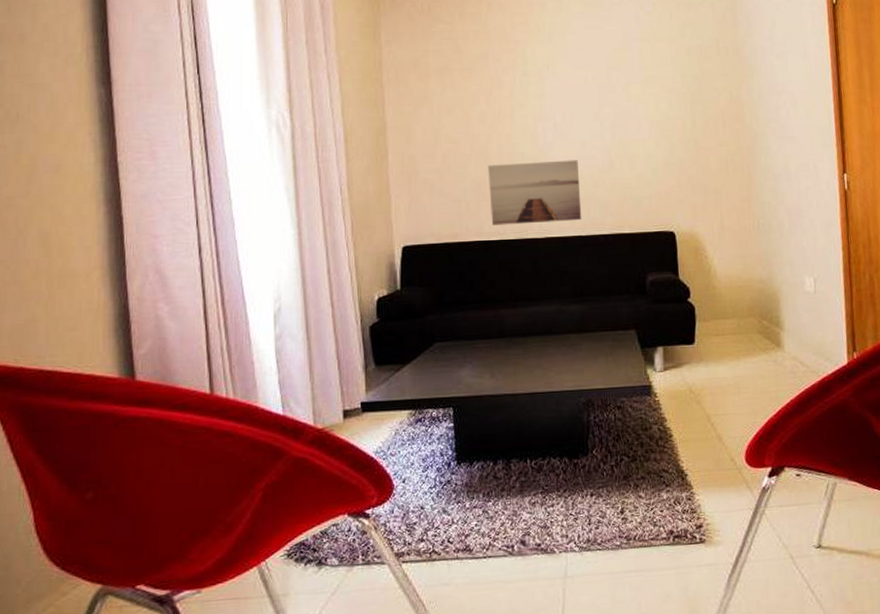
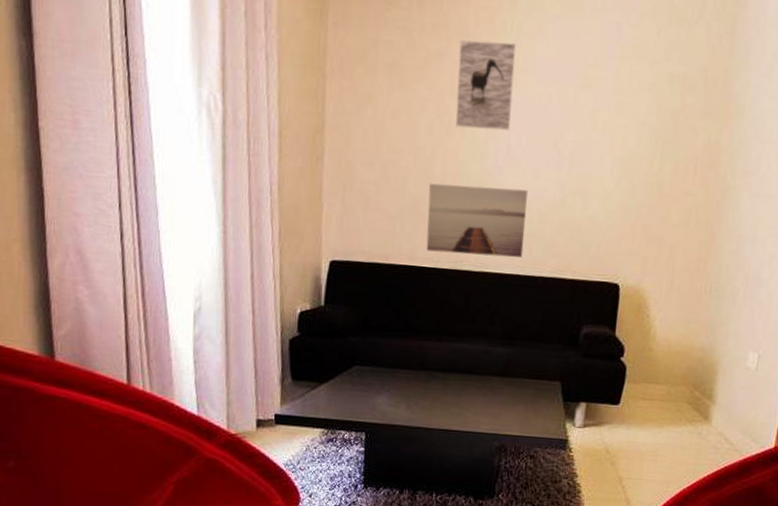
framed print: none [499,39,554,114] -> present [455,40,516,131]

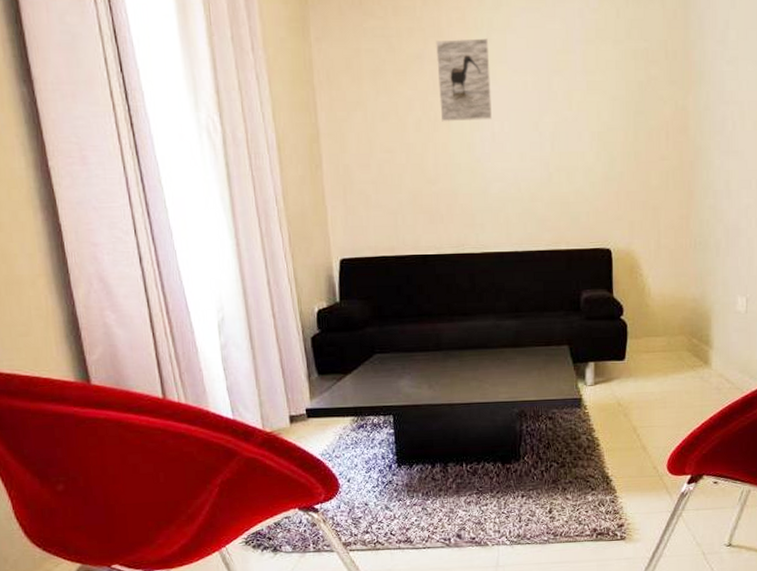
wall art: present [426,183,528,258] -> none [424,172,519,239]

